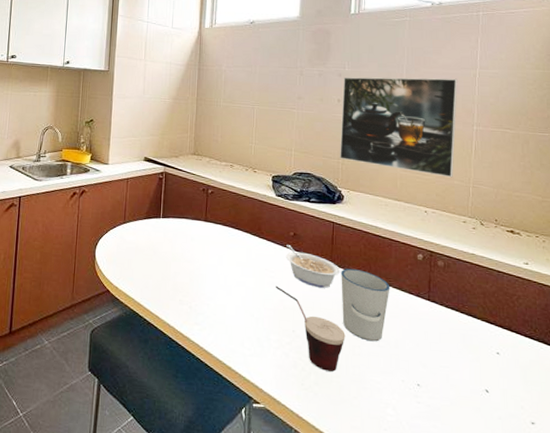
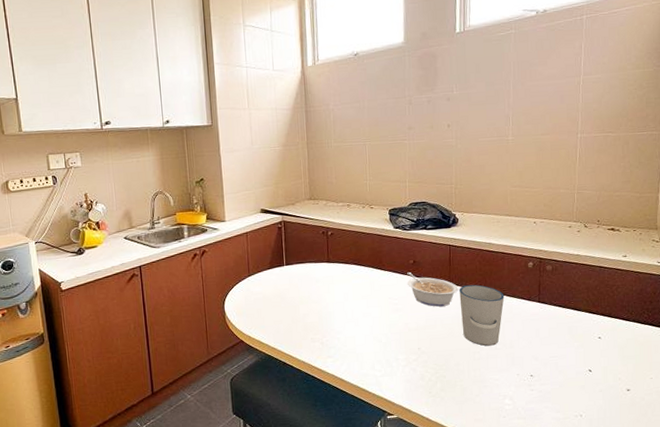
cup: present [275,285,346,372] -> none [399,311,466,378]
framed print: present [339,77,458,178] -> none [452,88,563,187]

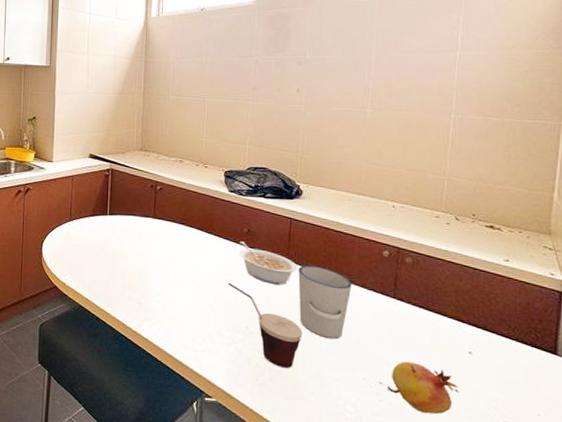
cup: none [399,311,466,378] -> present [228,282,303,368]
fruit: none [537,353,592,394] -> present [388,361,459,415]

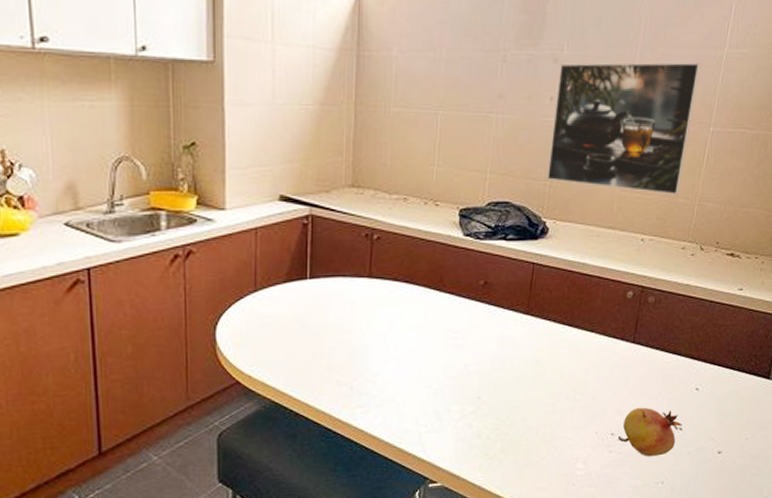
cup: present [228,282,303,368] -> none [459,348,539,436]
legume: present [240,240,298,285] -> none [474,296,539,344]
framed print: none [297,62,434,170] -> present [546,62,701,195]
cup: present [298,265,352,340] -> none [536,317,593,397]

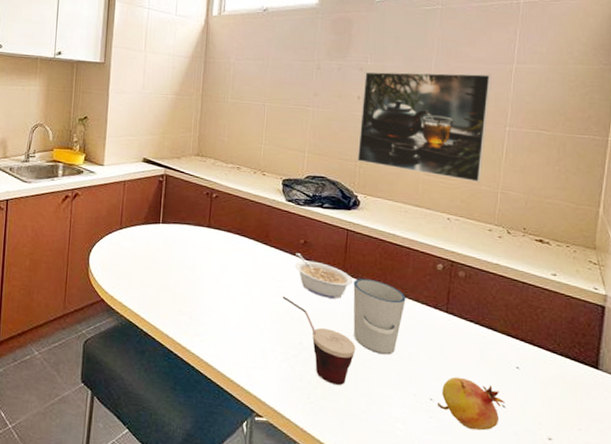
cup: none [459,348,539,436] -> present [282,296,356,385]
legume: none [474,296,539,344] -> present [295,252,354,299]
cup: none [536,317,593,397] -> present [353,278,406,355]

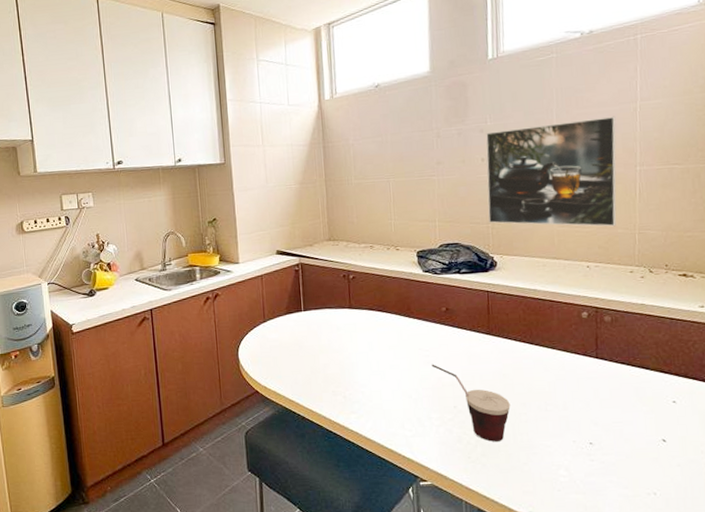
legume: present [295,252,354,299] -> none [439,320,500,360]
cup: present [353,278,406,355] -> none [500,336,555,407]
fruit: present [438,376,506,431] -> none [598,418,666,467]

